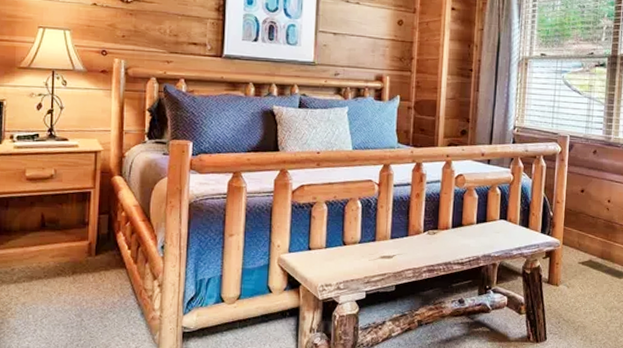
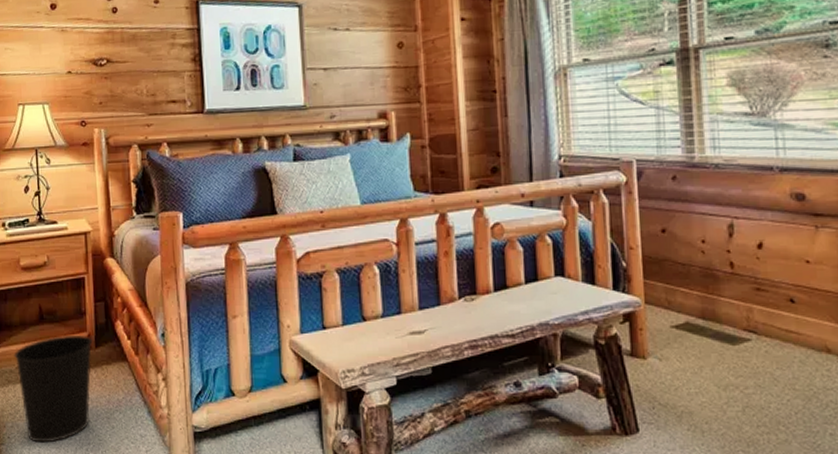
wastebasket: none [10,242,93,338] -> present [14,334,93,443]

